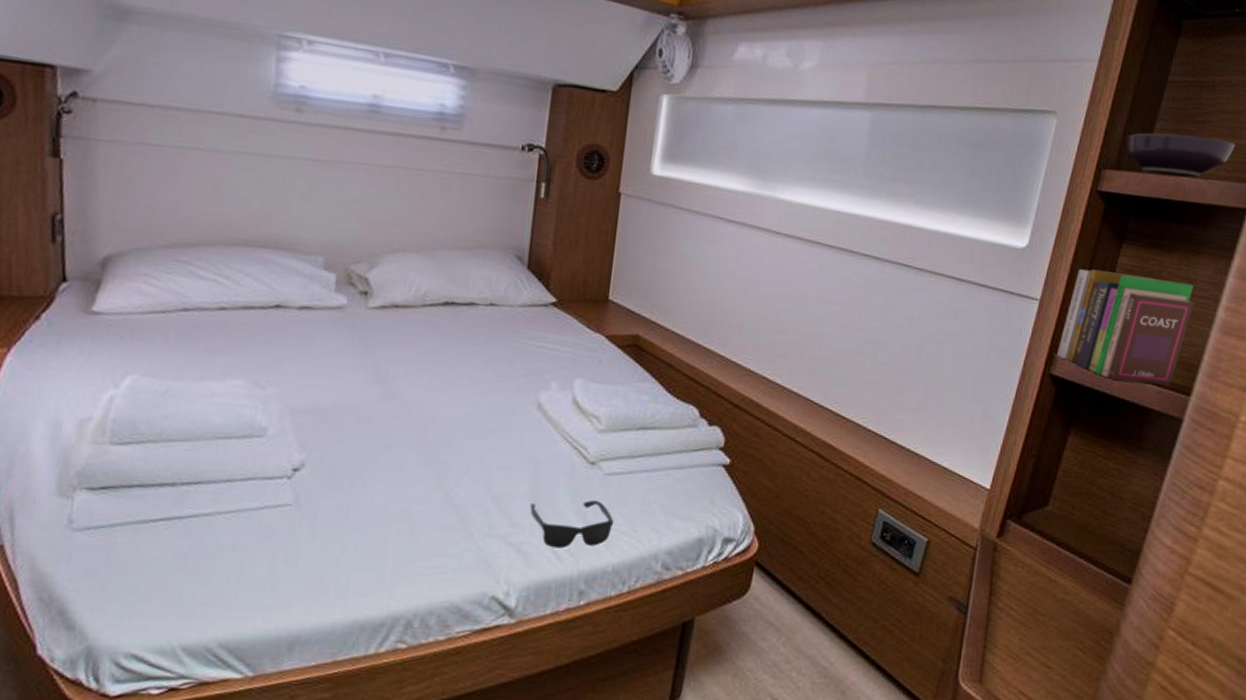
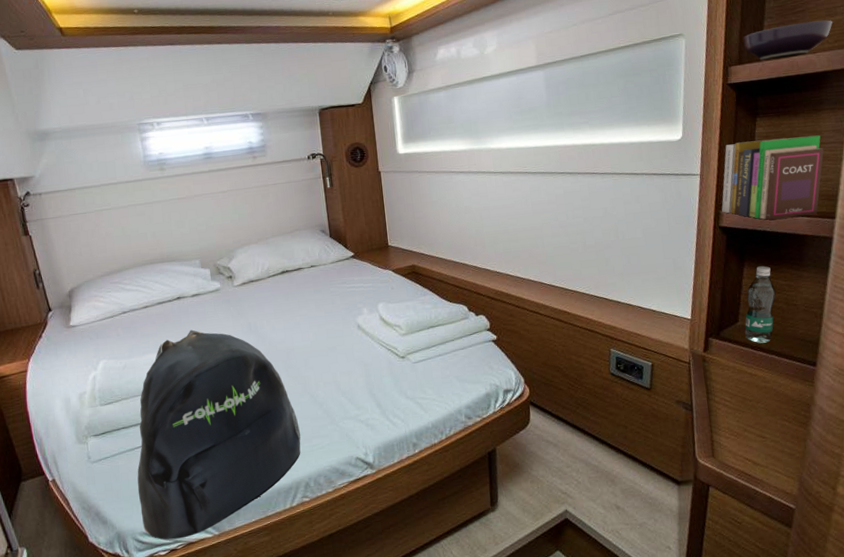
backpack: none [133,358,418,674] -> present [137,330,301,540]
sunglasses: present [530,499,614,549] -> none [368,381,427,419]
bottle: none [1053,437,1103,541] -> present [744,266,777,344]

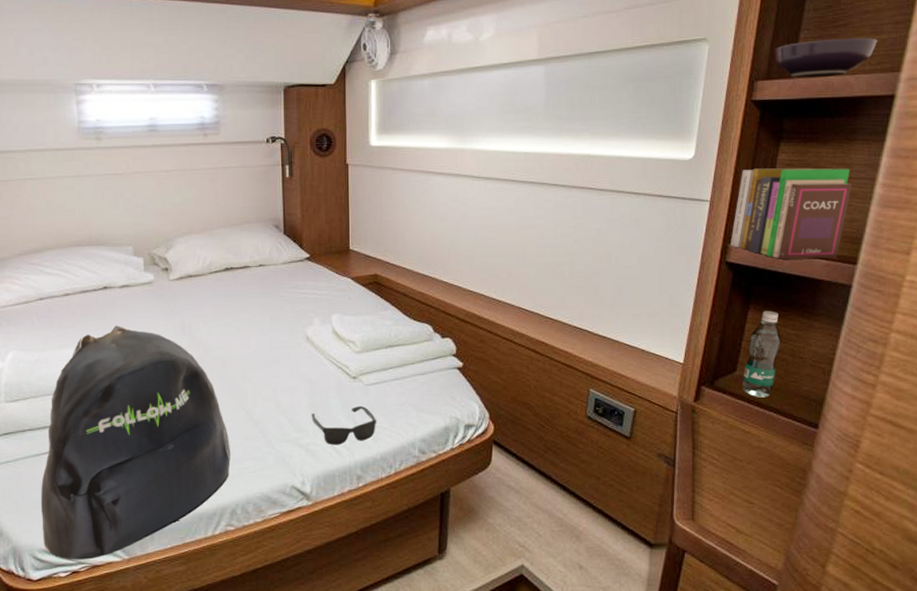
sunglasses: none [368,381,427,419] -> present [311,405,377,445]

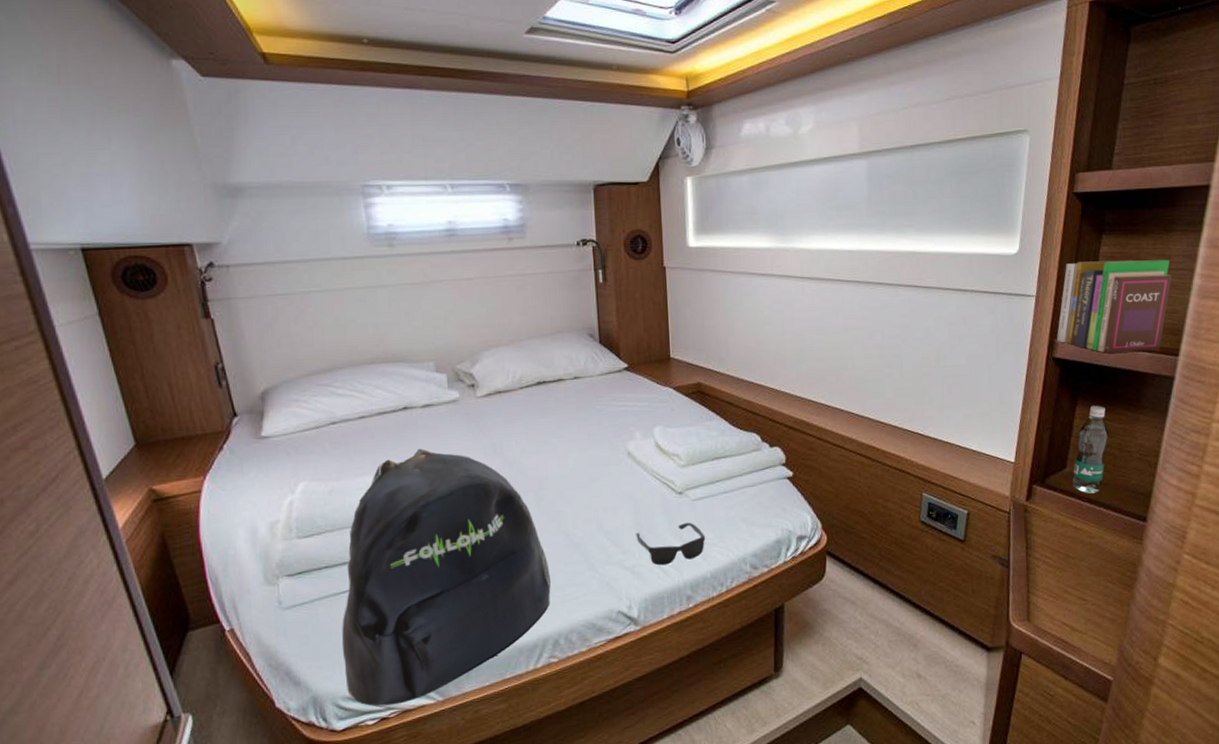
bowl: present [774,38,878,78] -> none [1094,128,1193,169]

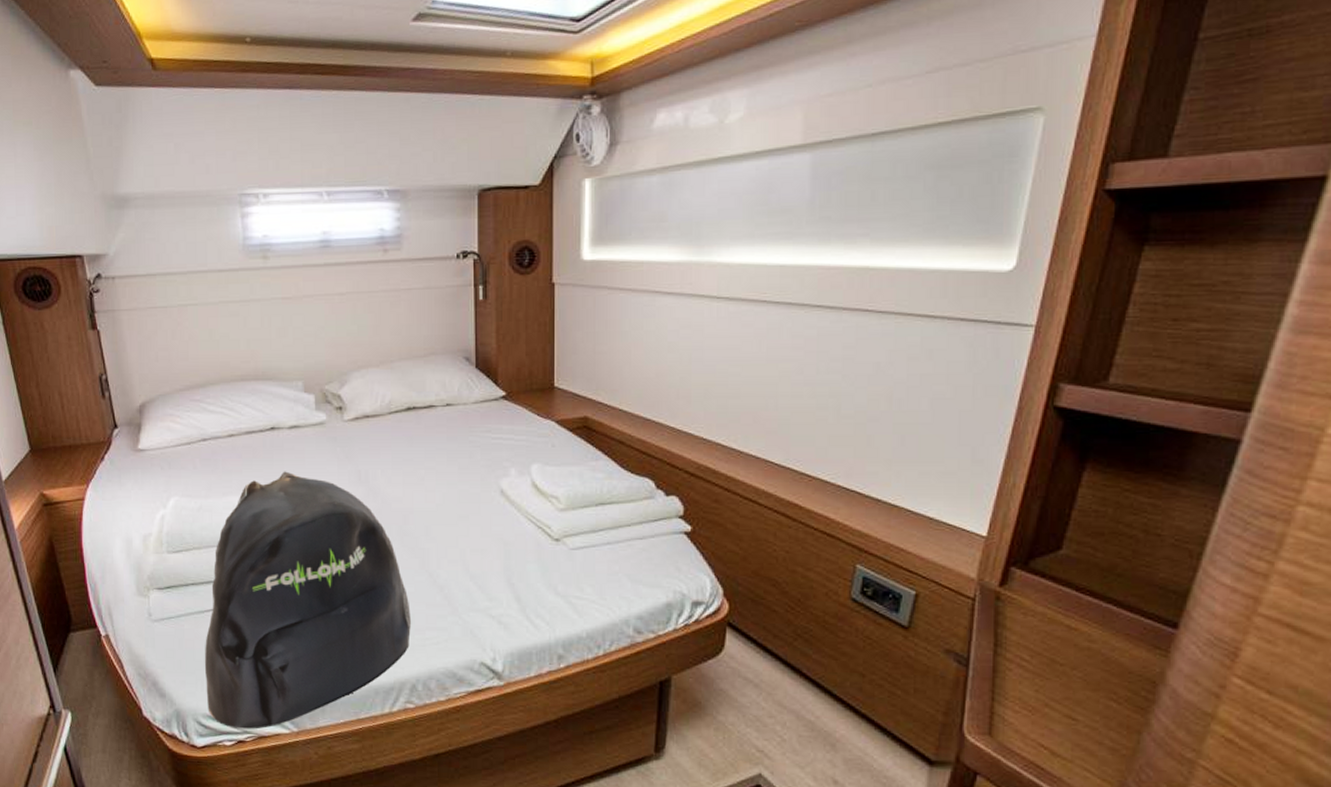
sunglasses: present [636,522,706,566] -> none [505,573,584,618]
books: present [1057,259,1173,353] -> none [1062,280,1252,405]
bottle: present [1072,405,1110,494] -> none [1069,471,1132,585]

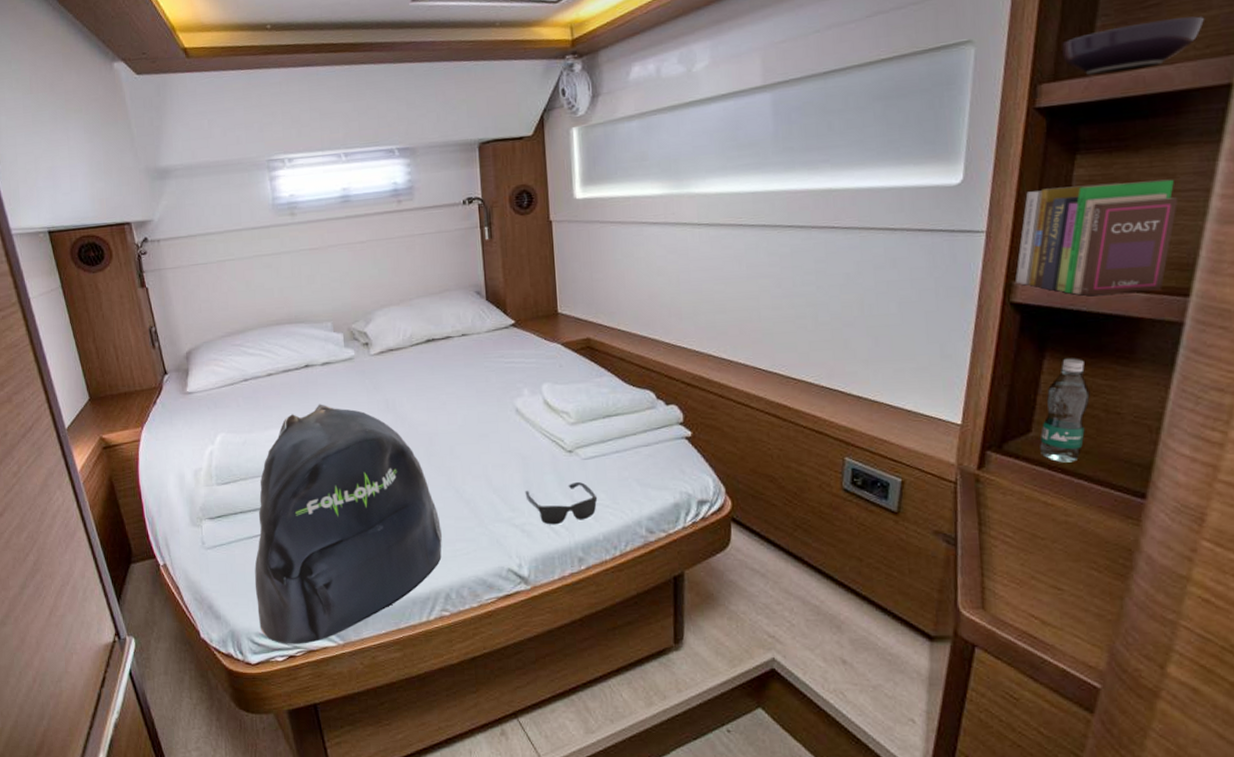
sunglasses: none [505,573,584,618] -> present [525,481,598,525]
books: none [1062,280,1252,405] -> present [1015,179,1179,296]
bottle: none [1069,471,1132,585] -> present [1040,358,1091,463]
bowl: none [1142,96,1306,157] -> present [1062,16,1205,76]

